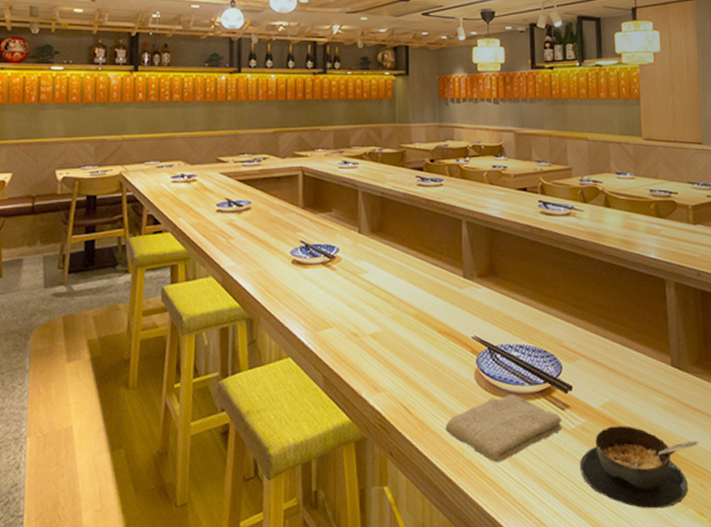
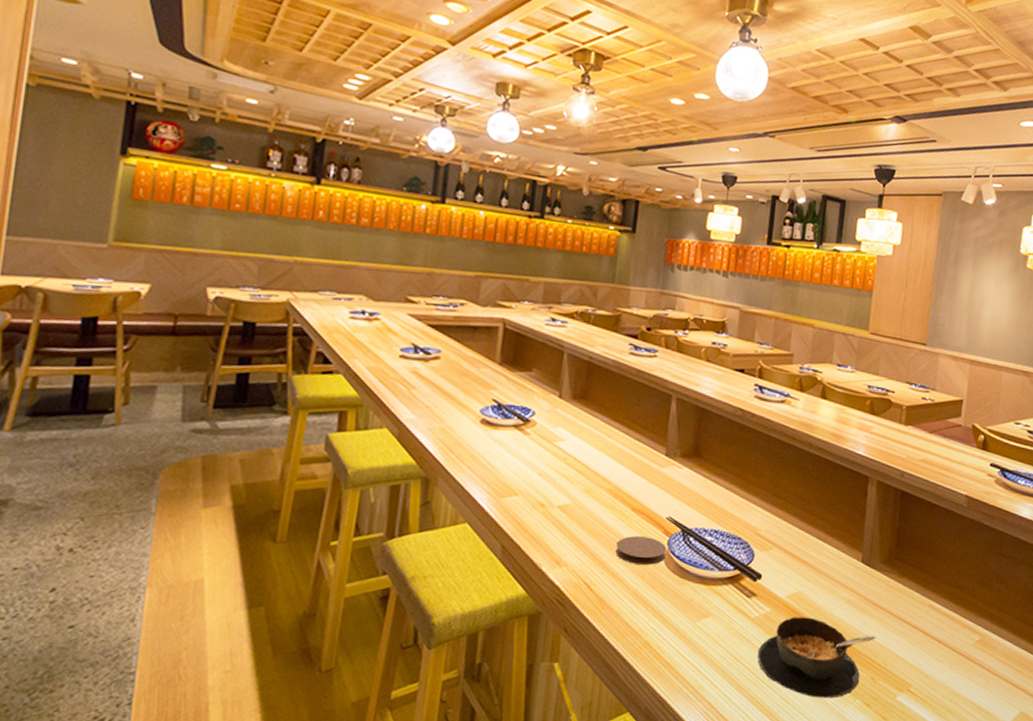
coaster: none [428,357,476,385] -> present [615,536,667,565]
washcloth: present [445,394,562,463] -> none [626,578,747,646]

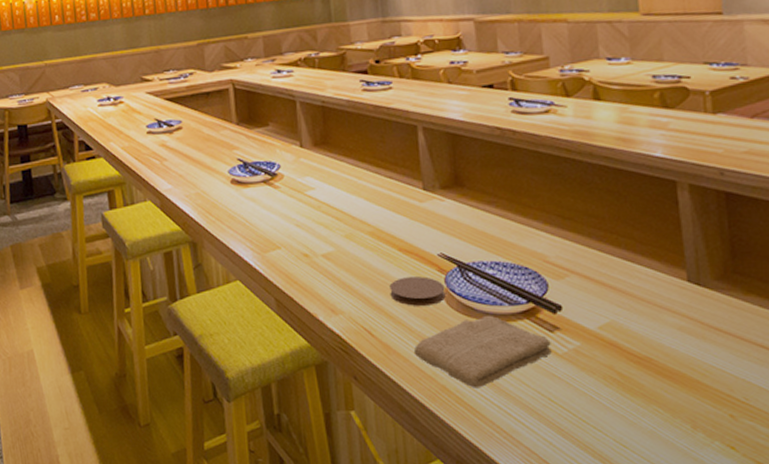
washcloth: none [626,578,747,646] -> present [413,315,552,388]
soup bowl: present [757,617,877,698] -> none [574,349,727,441]

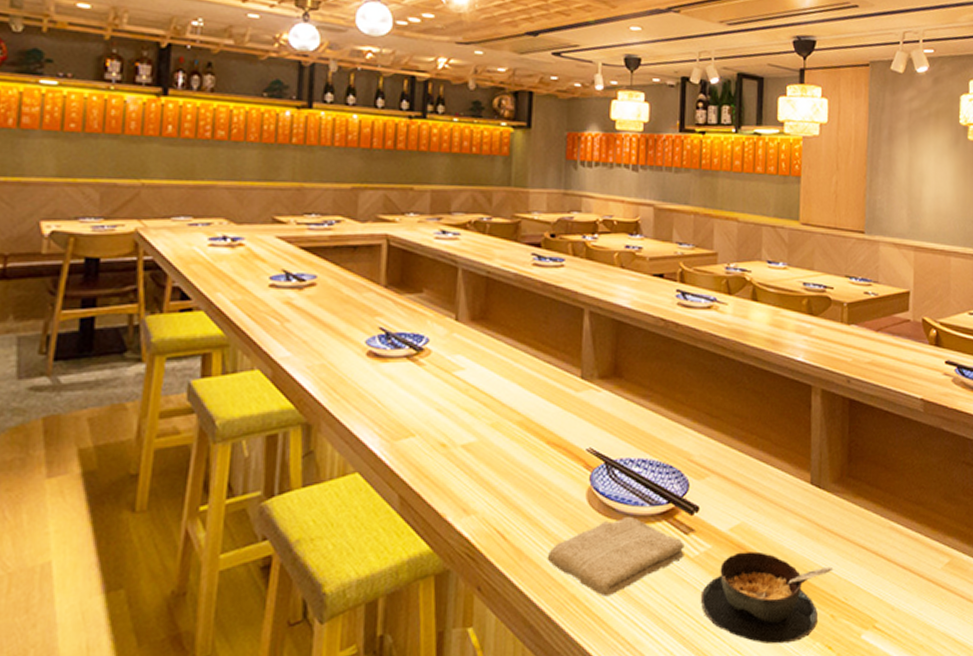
coaster: present [389,276,446,306] -> none [531,473,589,506]
soup bowl: none [574,349,727,441] -> present [700,551,834,644]

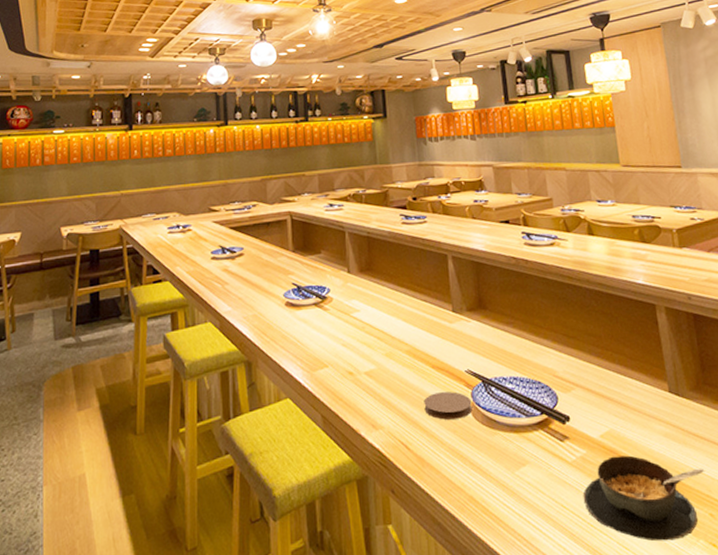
coaster: none [531,473,589,506] -> present [424,392,472,420]
washcloth: present [547,516,685,597] -> none [444,426,563,498]

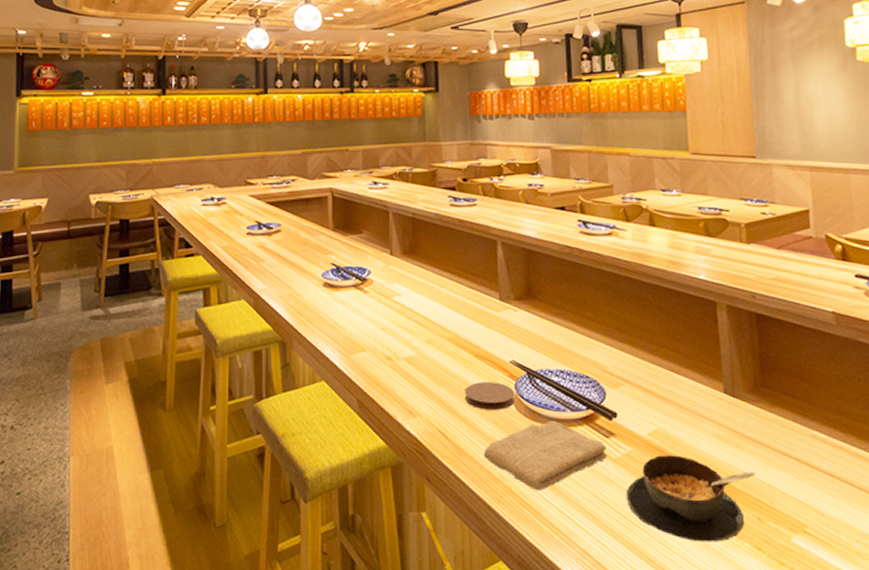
washcloth: none [444,426,563,498] -> present [483,420,607,491]

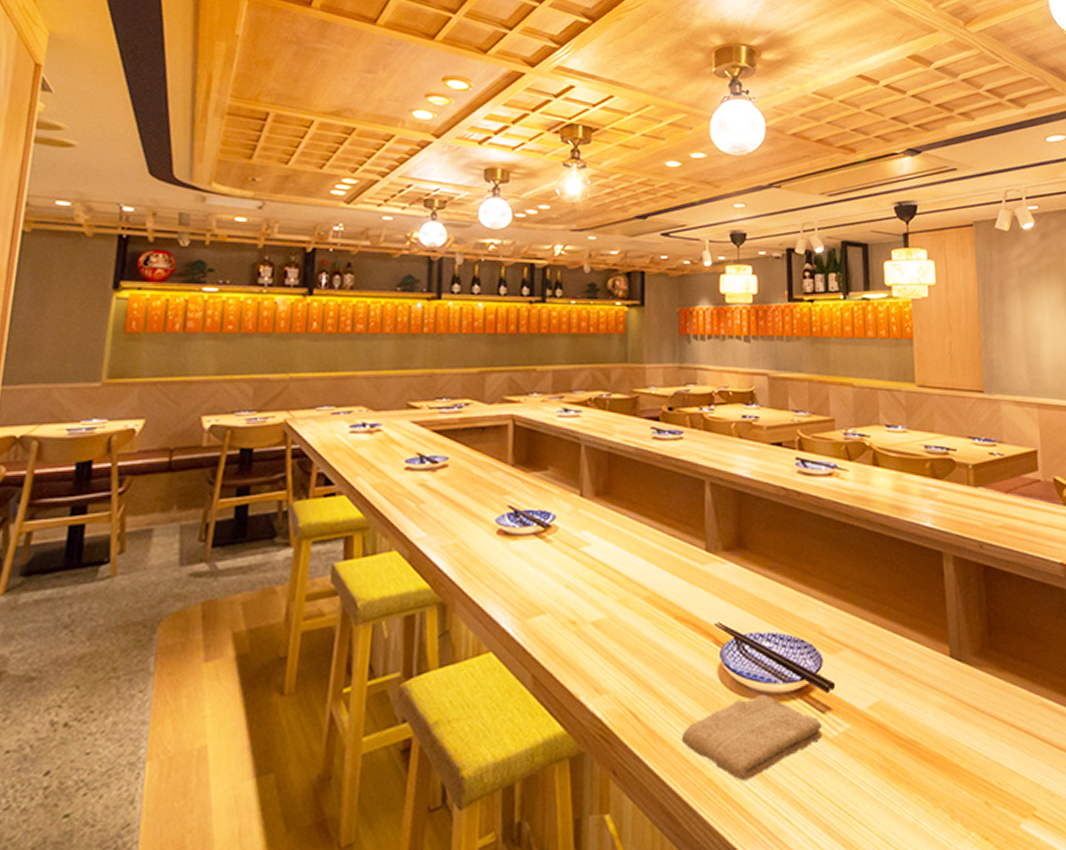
coaster: present [464,382,515,410] -> none [661,649,720,684]
soup bowl: present [626,455,756,542] -> none [842,731,983,834]

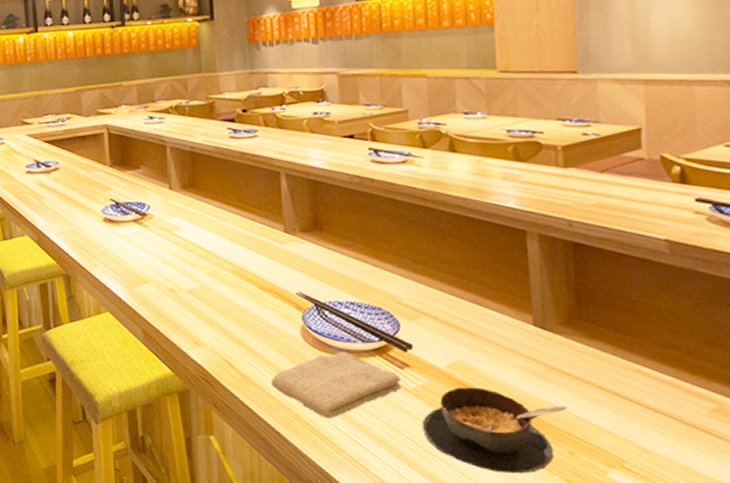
soup bowl: none [842,731,983,834] -> present [422,387,568,474]

